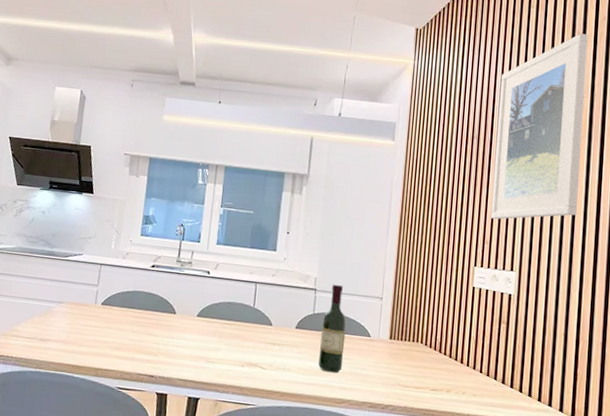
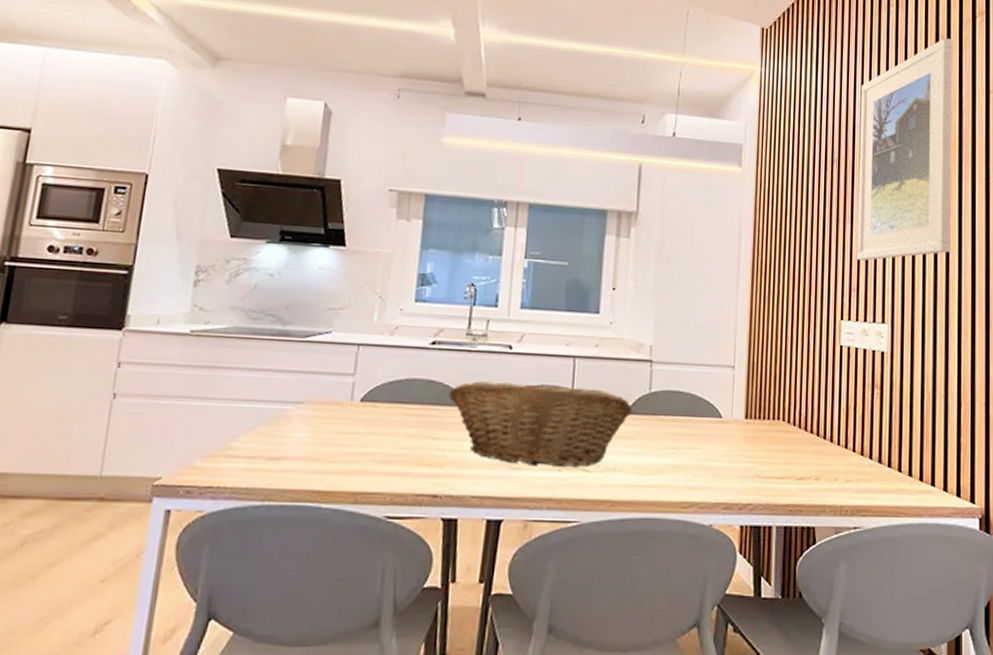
fruit basket: none [163,296,300,365] -> present [449,381,633,467]
wine bottle: present [318,284,347,373] -> none [657,352,692,469]

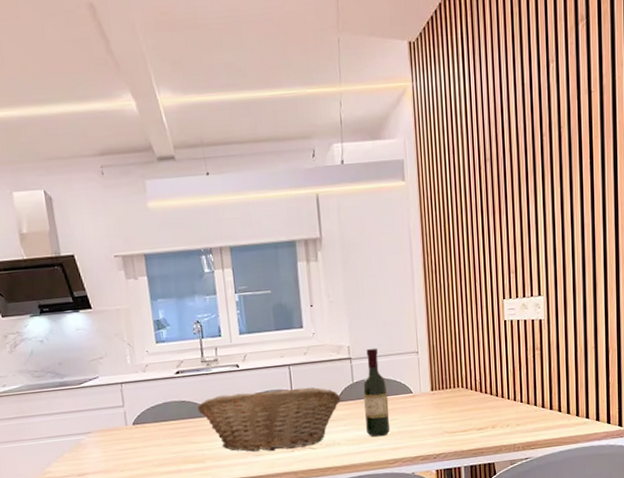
wine bottle: none [657,352,692,469] -> present [363,347,390,437]
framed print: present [856,38,952,261] -> none [506,15,596,245]

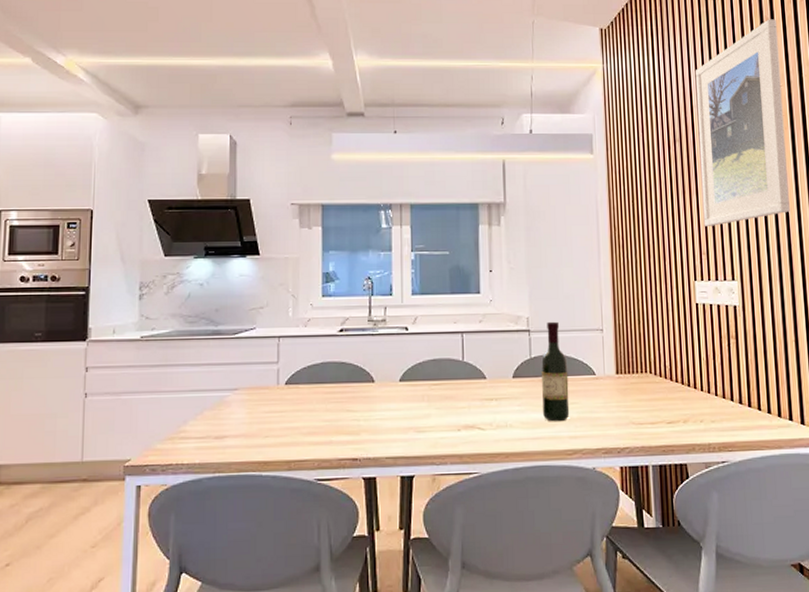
fruit basket: present [197,386,341,452] -> none [359,358,517,429]
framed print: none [506,15,596,245] -> present [695,19,790,226]

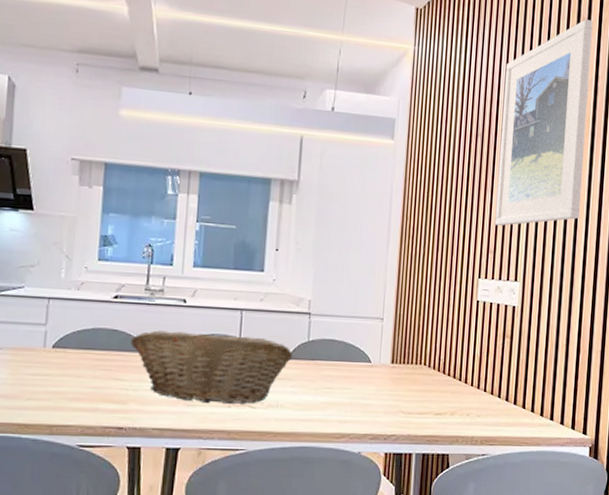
fruit basket: none [359,358,517,429] -> present [131,330,293,404]
wine bottle: present [540,321,570,422] -> none [314,306,345,406]

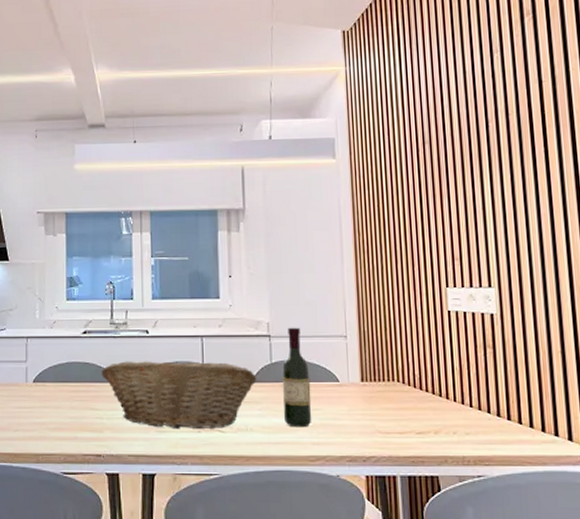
wine bottle: none [314,306,345,406] -> present [281,327,312,428]
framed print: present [494,19,593,226] -> none [446,10,555,231]

